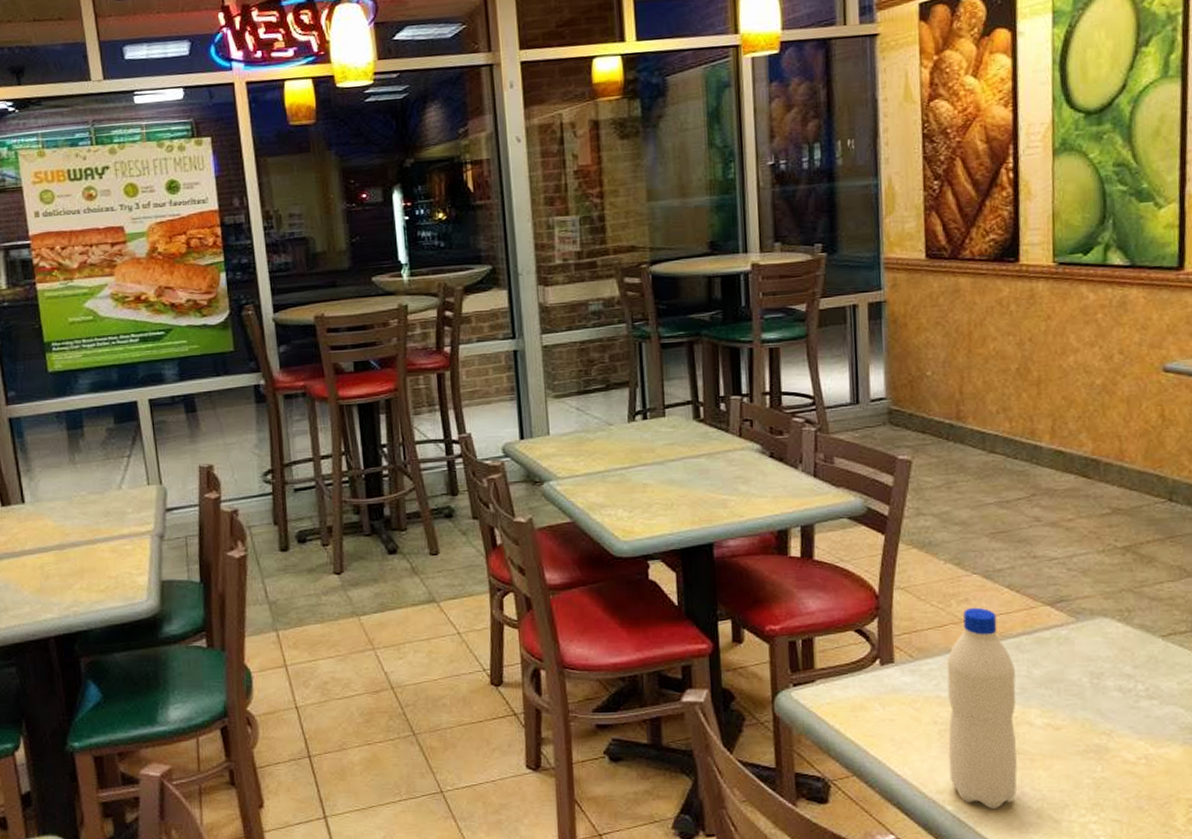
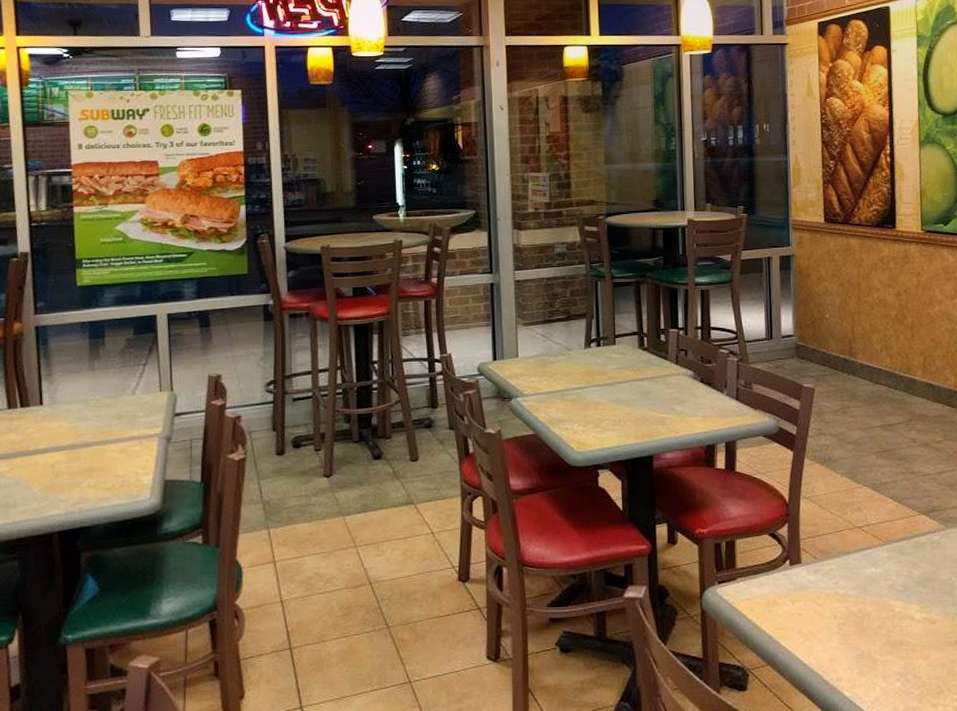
water bottle: present [946,607,1018,809] -> none [844,515,902,695]

